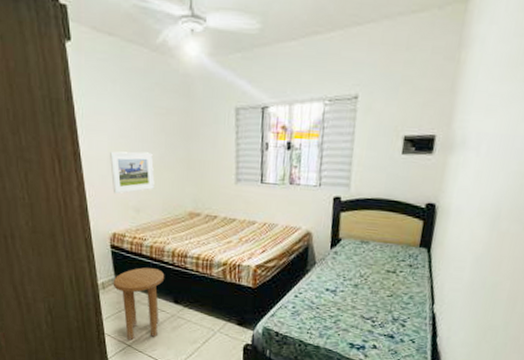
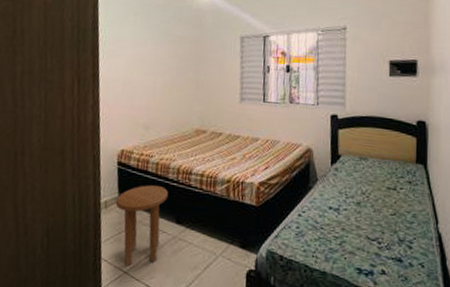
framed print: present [110,151,155,194] -> none [125,73,166,113]

